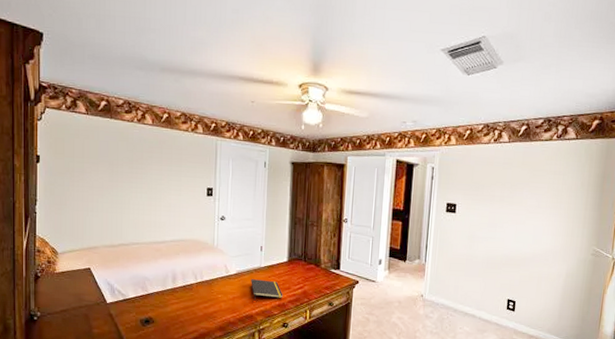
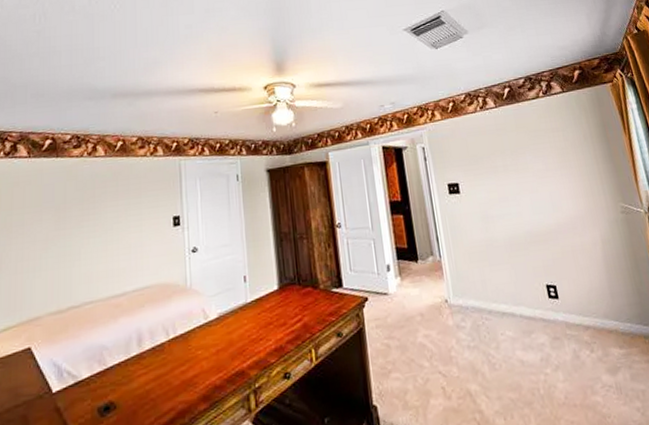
notepad: present [251,279,283,301] -> none [236,318,279,350]

